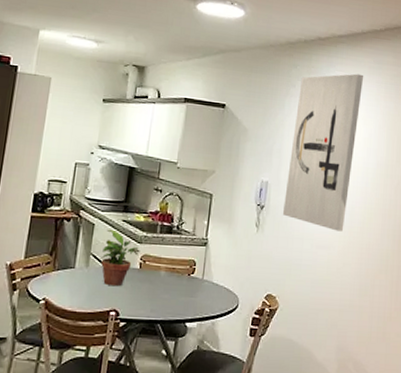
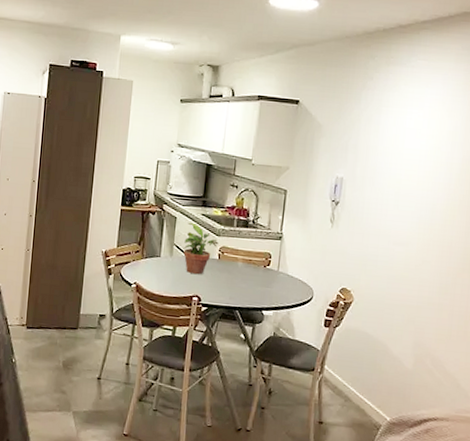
wall art: present [282,73,364,232] -> none [357,62,450,229]

